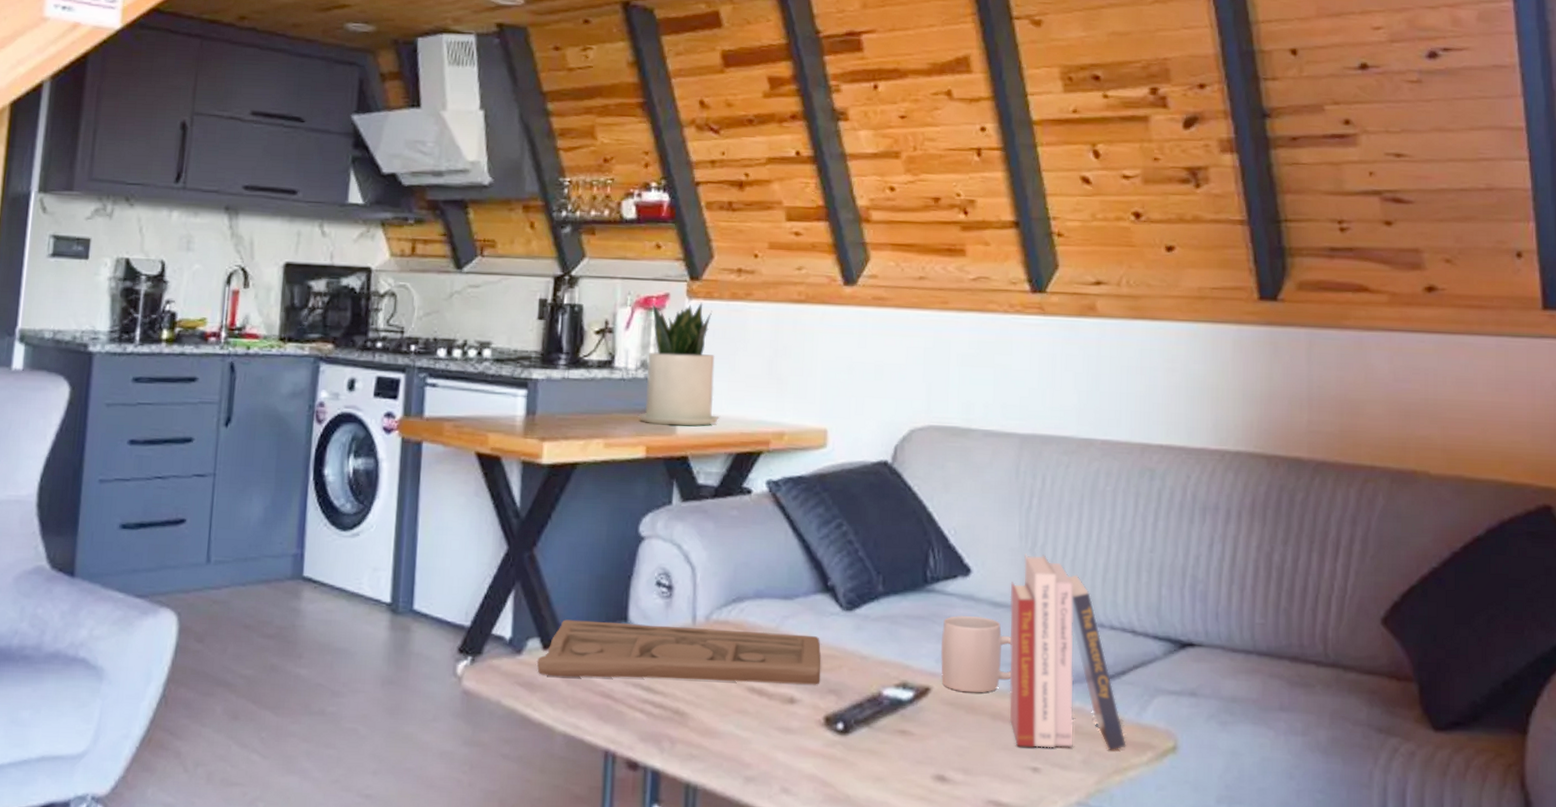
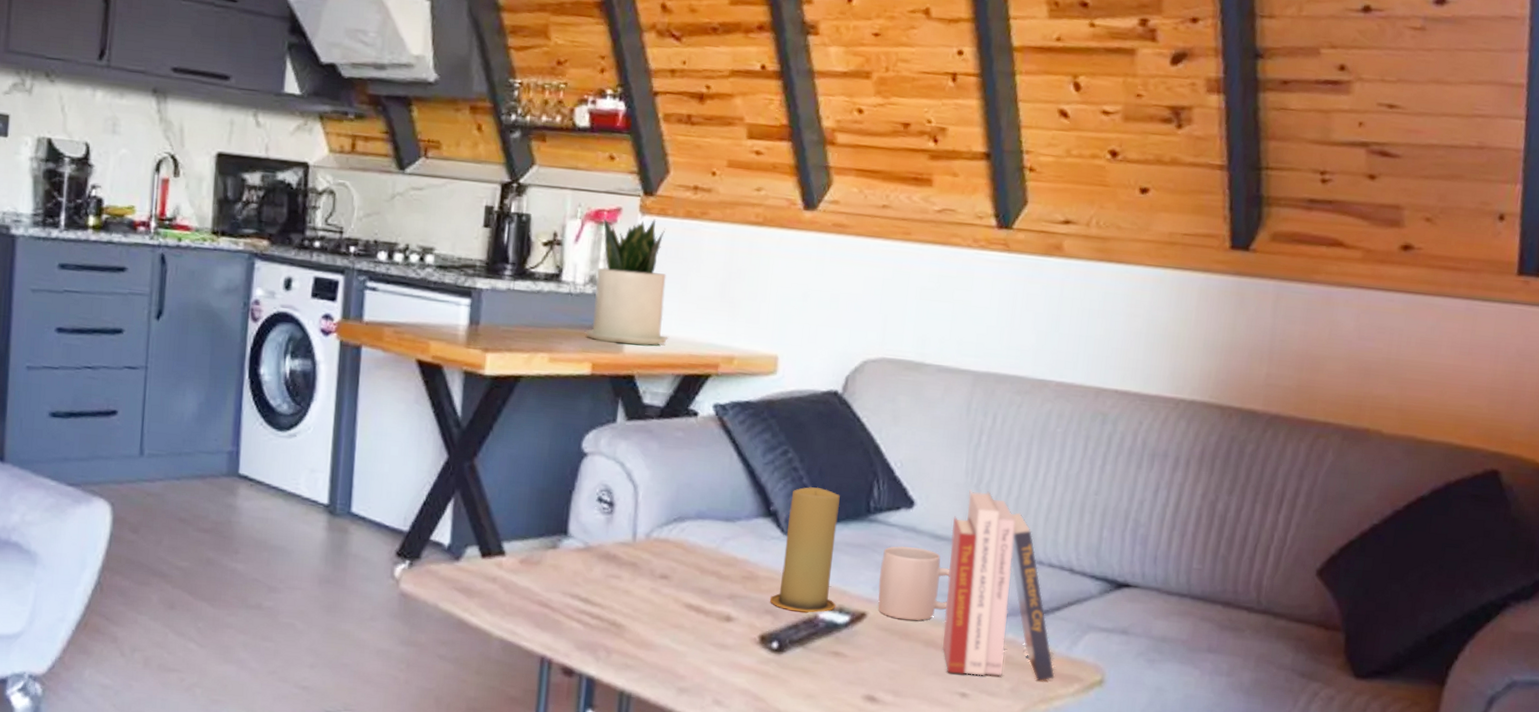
decorative tray: present [537,619,821,685] -> none [475,529,760,605]
candle: none [833,559,900,690] -> present [770,487,840,613]

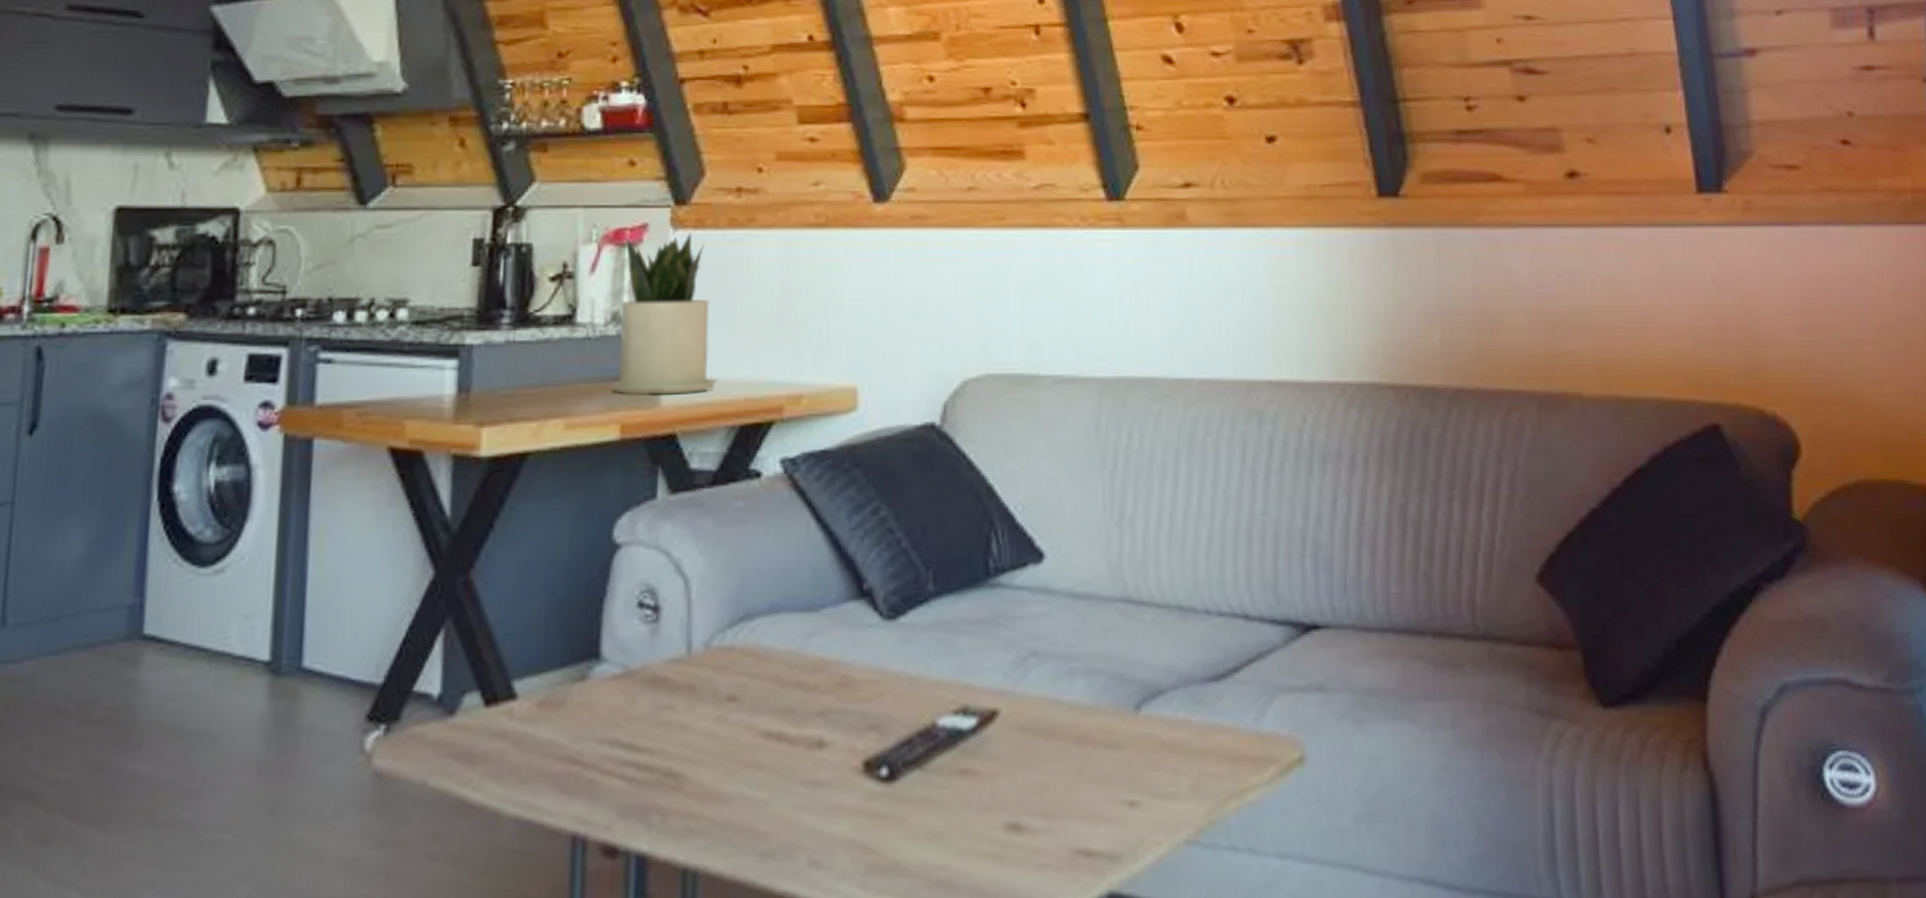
candle: present [770,487,840,613] -> none [873,550,959,722]
mug: present [878,546,950,621] -> none [1009,613,1099,713]
books: present [942,490,1055,681] -> none [1093,528,1243,776]

